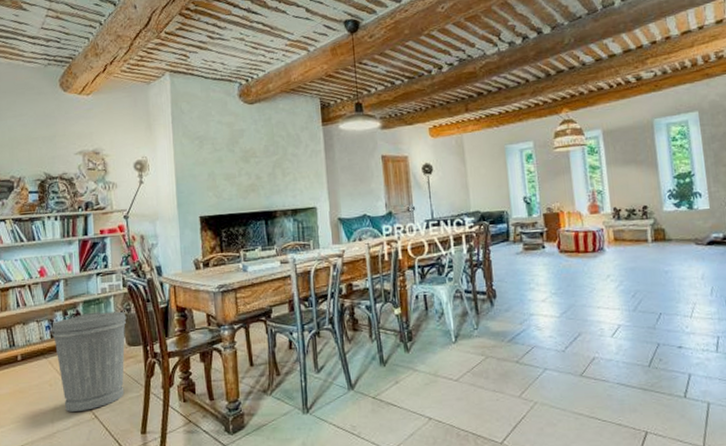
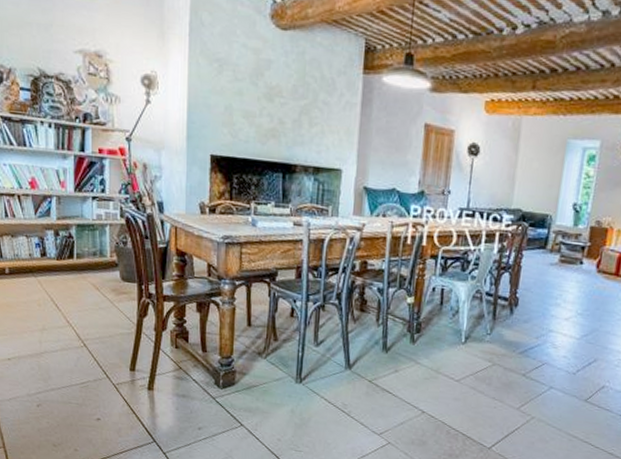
trash can: present [50,311,127,412] -> none [41,237,122,338]

